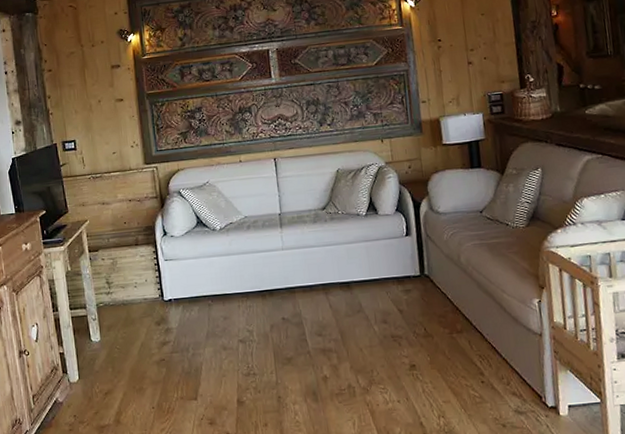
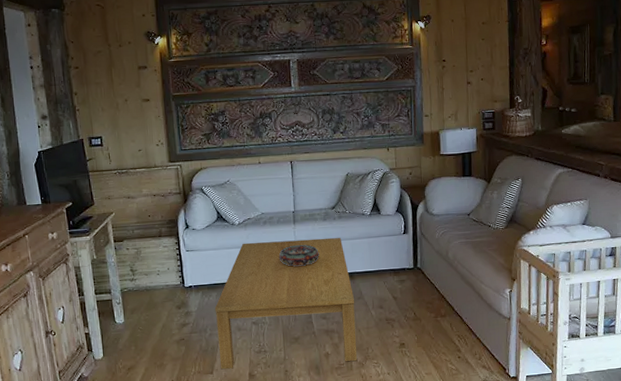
coffee table: none [197,242,360,395] -> present [214,237,357,370]
decorative bowl: none [265,250,311,276] -> present [278,244,319,267]

